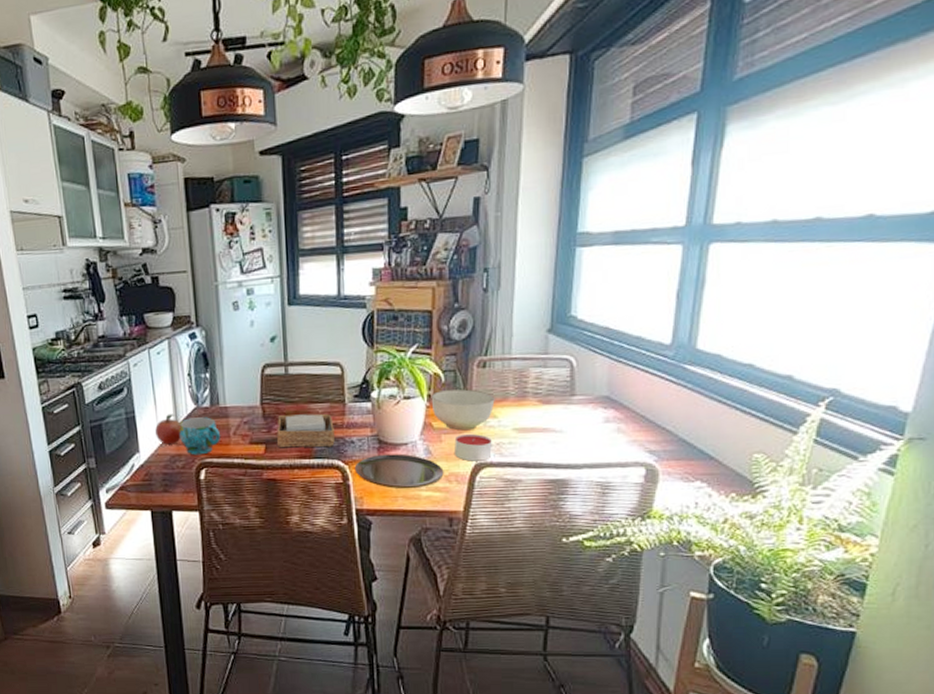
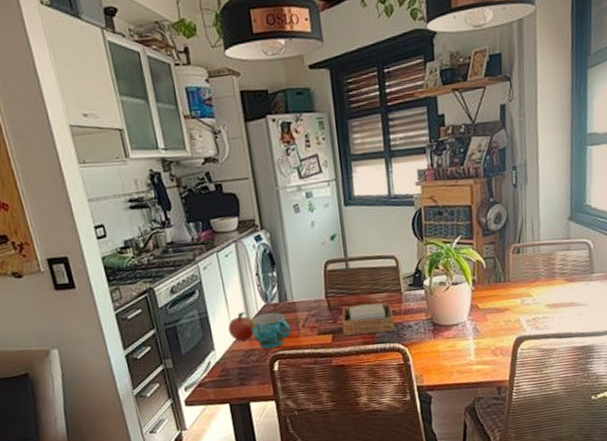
plate: present [354,453,444,489] -> none [413,333,491,365]
bowl: present [431,389,495,431] -> none [475,273,529,310]
candle: present [453,433,492,462] -> none [497,311,530,336]

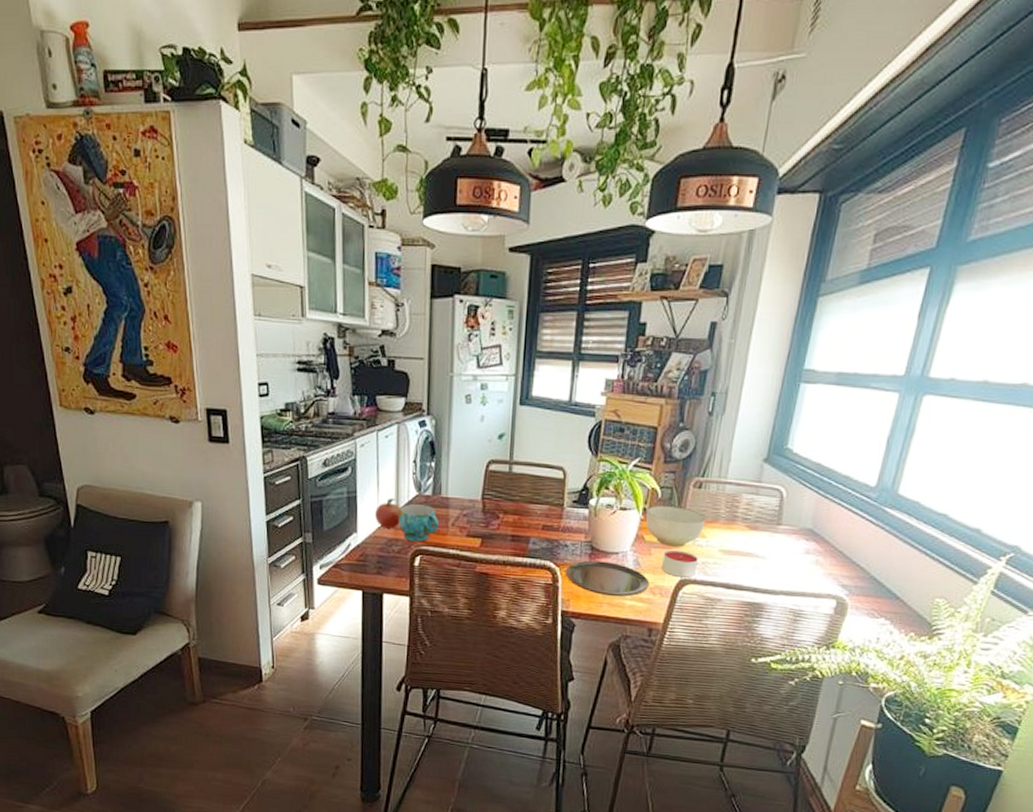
napkin holder: present [342,303,395,336] -> none [492,512,550,548]
plate: none [413,333,491,365] -> present [565,560,650,597]
bowl: none [475,273,529,310] -> present [645,505,706,547]
candle: none [497,311,530,336] -> present [661,549,698,578]

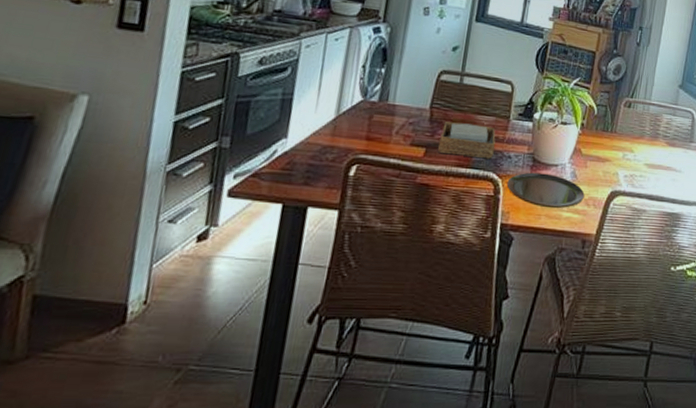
fruit: present [375,498,401,529] -> none [311,102,342,135]
cup: present [399,504,440,542] -> none [337,110,383,150]
napkin holder: none [492,512,550,548] -> present [437,122,496,160]
bowl: present [645,505,706,547] -> none [583,121,634,161]
candle: present [661,549,698,578] -> none [595,162,627,190]

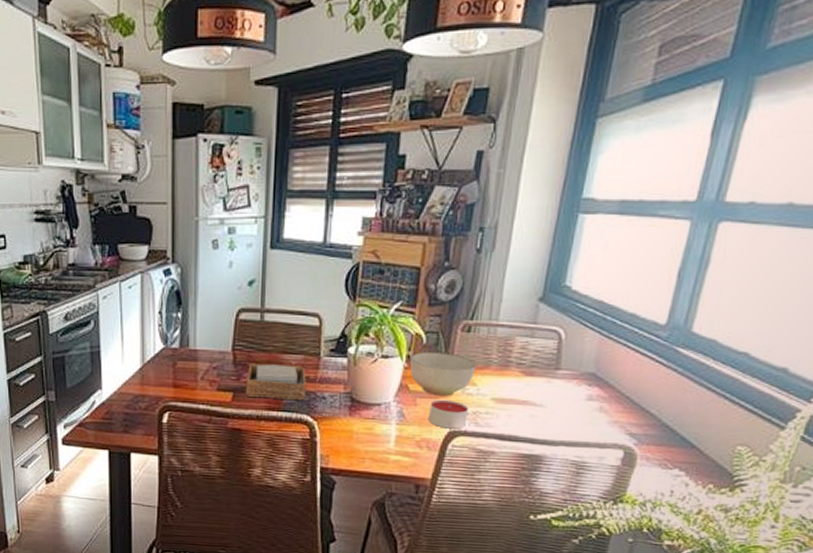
plate: present [506,172,585,209] -> none [323,413,416,452]
bowl: none [583,121,634,161] -> present [409,351,477,396]
candle: none [595,162,627,190] -> present [427,399,468,429]

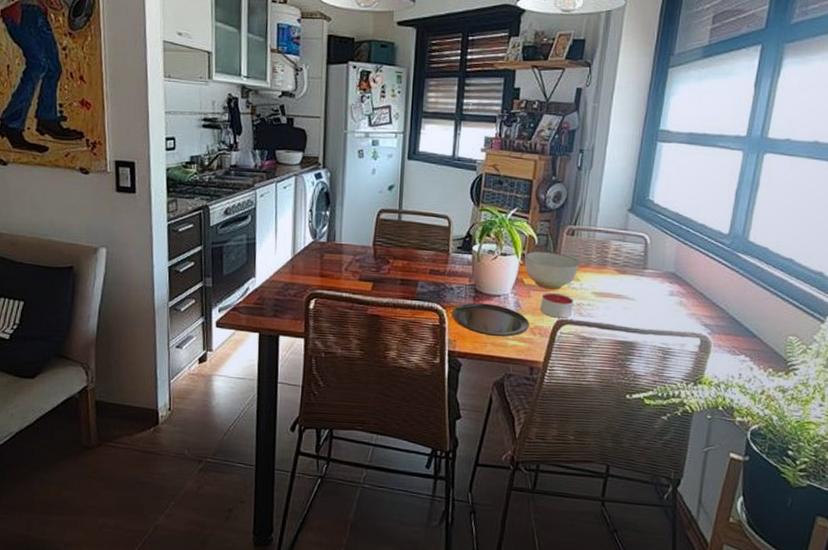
napkin holder: present [245,364,306,401] -> none [383,257,437,292]
plate: none [323,413,416,452] -> present [451,303,530,337]

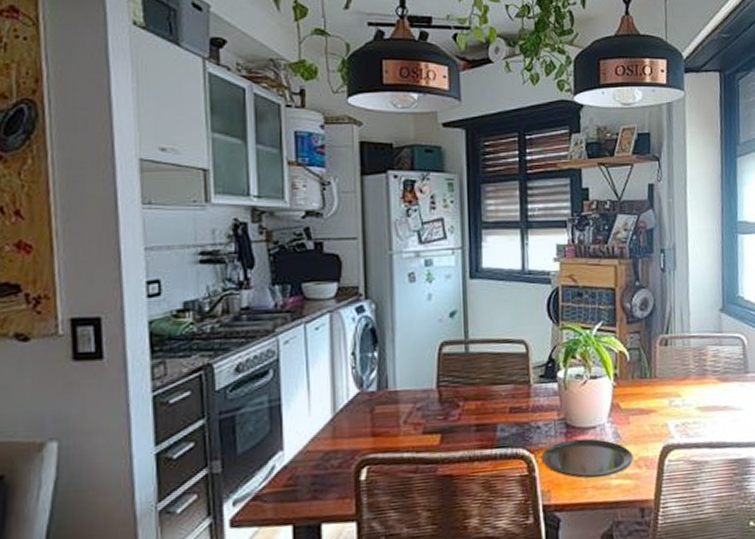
bowl: present [524,251,579,290] -> none [617,367,678,411]
candle: present [539,292,573,318] -> none [642,414,678,444]

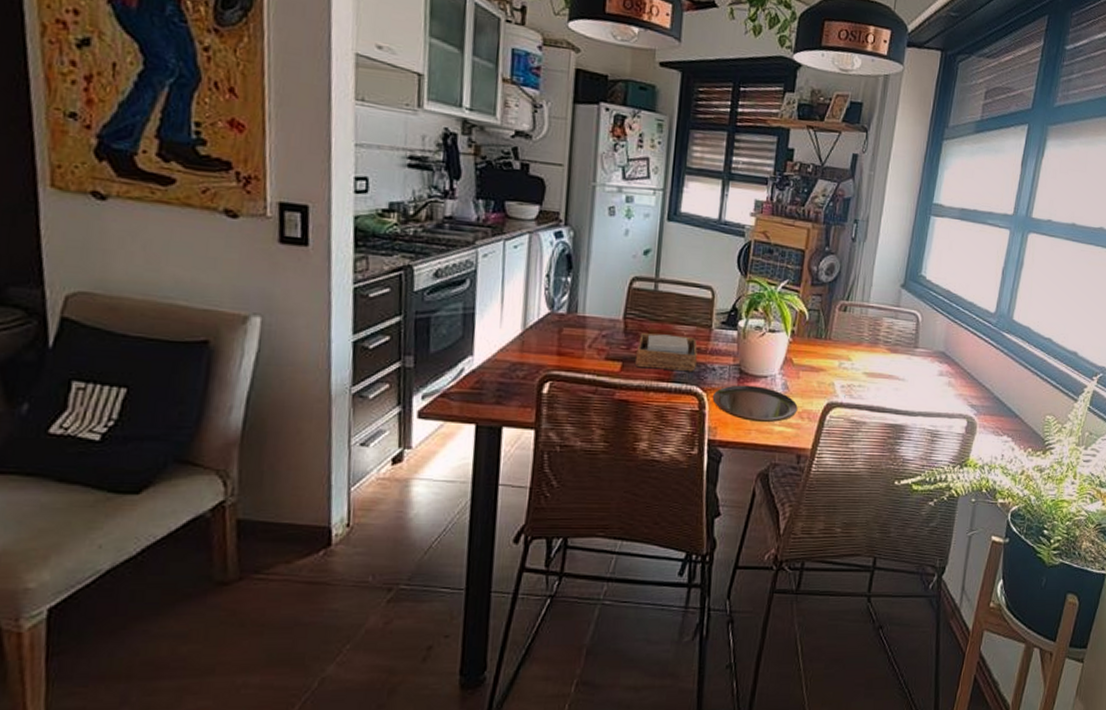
napkin holder: none [454,396,519,437] -> present [634,333,698,372]

